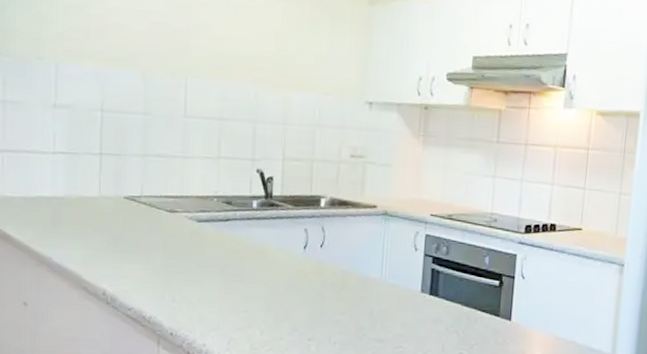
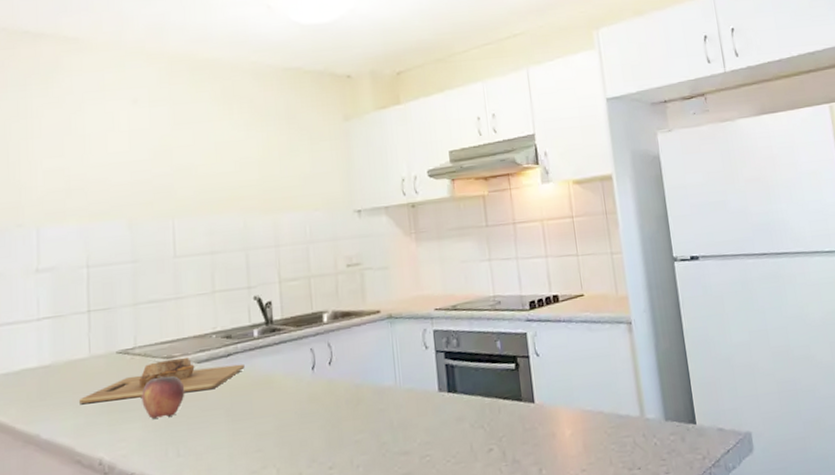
cutting board: none [88,213,241,248] -> present [79,357,245,404]
fruit: none [144,226,184,265] -> present [142,375,185,419]

